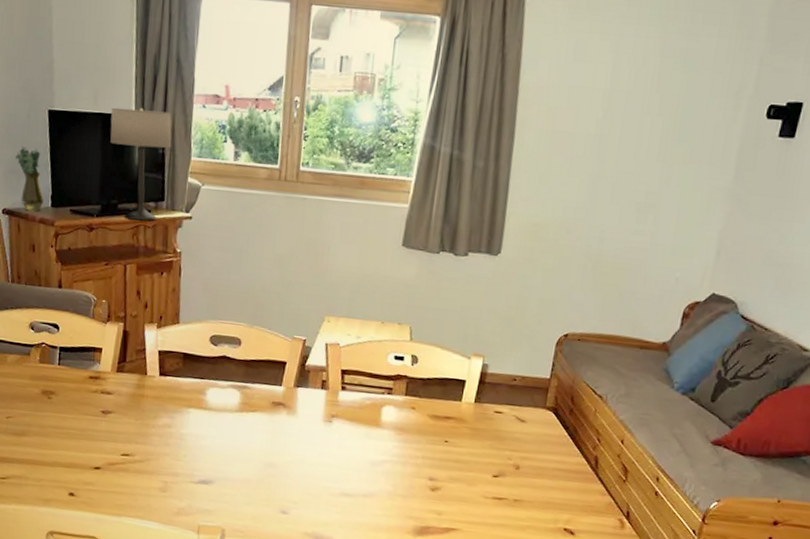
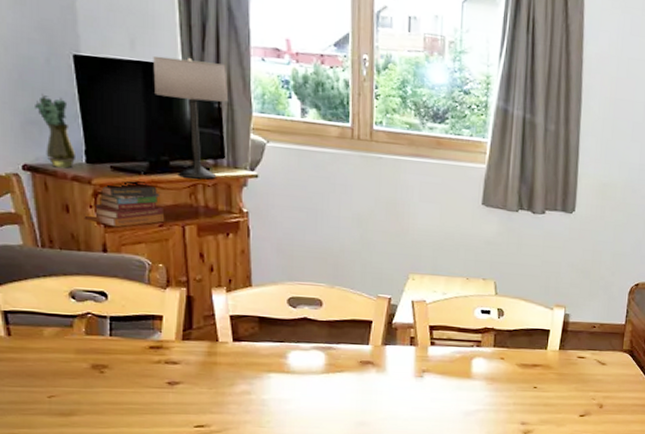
books: none [46,223,111,266] -> present [84,181,165,228]

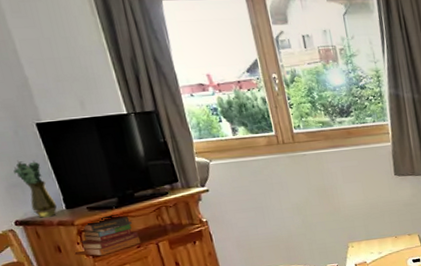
table lamp: present [153,55,229,180] -> none [102,105,176,204]

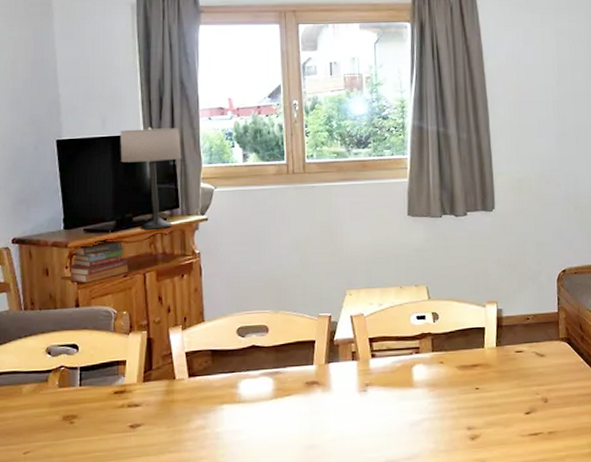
vase: present [13,160,58,218] -> none [24,176,56,237]
table lamp: none [102,105,176,204] -> present [120,126,182,230]

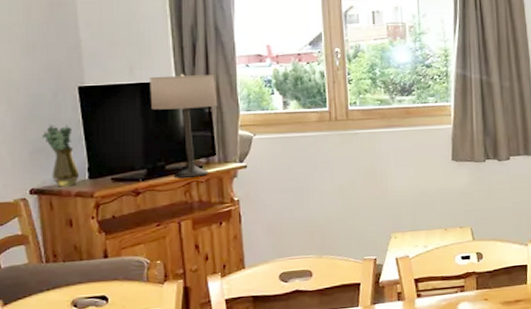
vase: none [24,176,56,237] -> present [43,124,80,187]
books: present [60,239,129,283] -> none [86,188,162,234]

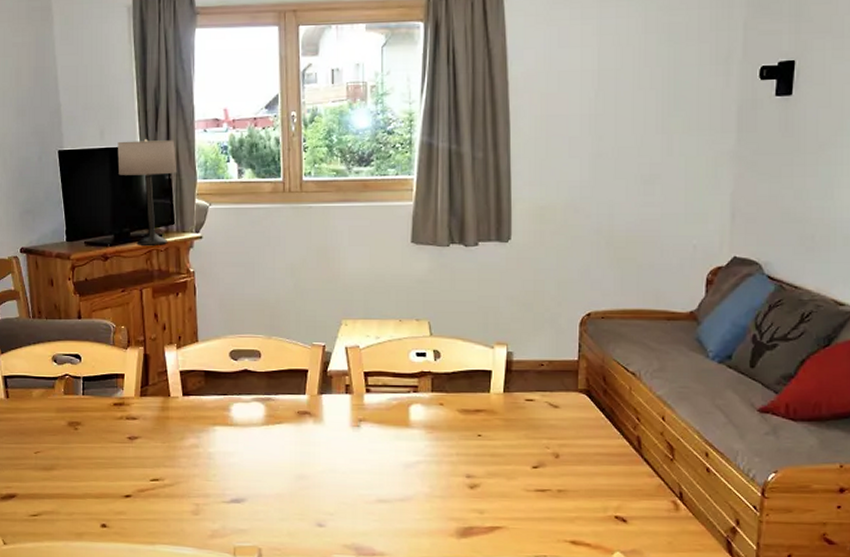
vase: present [43,124,80,187] -> none [30,187,59,248]

